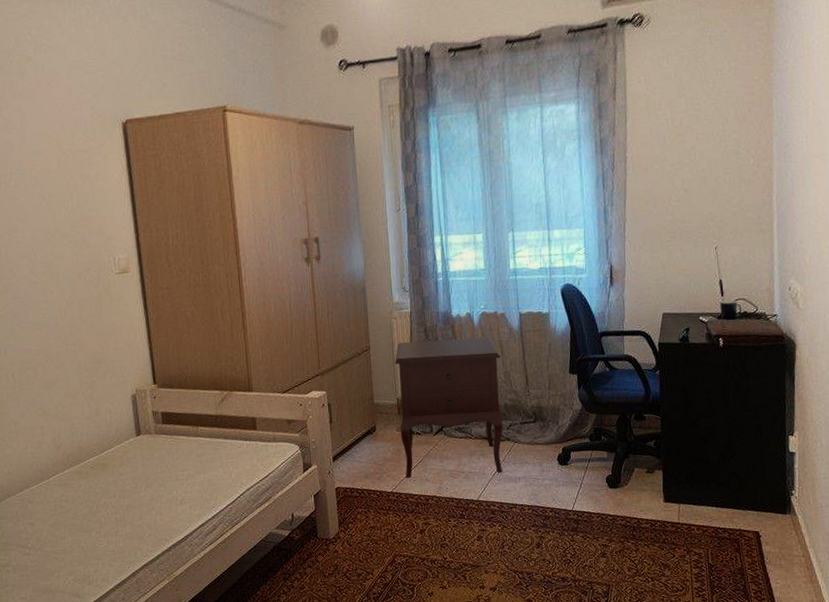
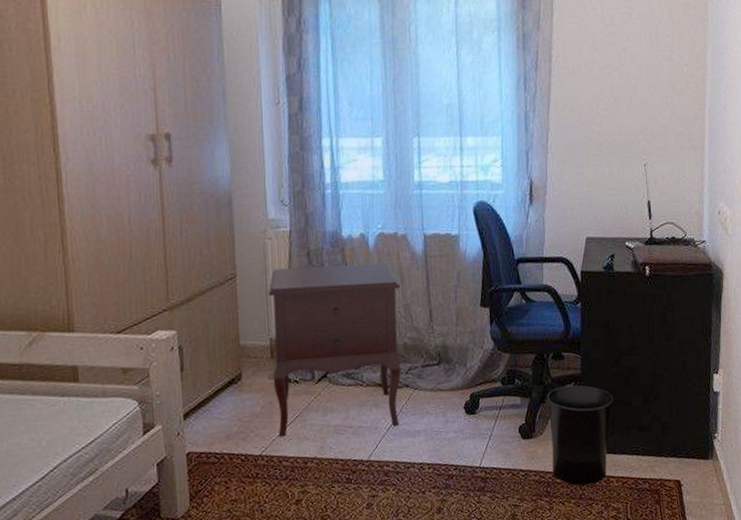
waste bin: none [631,442,692,531] -> present [547,385,613,486]
mug: present [719,300,742,322] -> none [647,223,670,249]

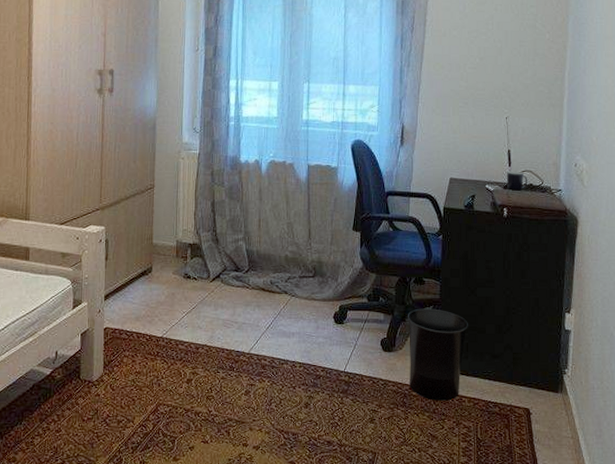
nightstand: present [269,263,401,437] -> none [176,184,286,326]
mug: none [647,223,670,249] -> present [506,170,528,193]

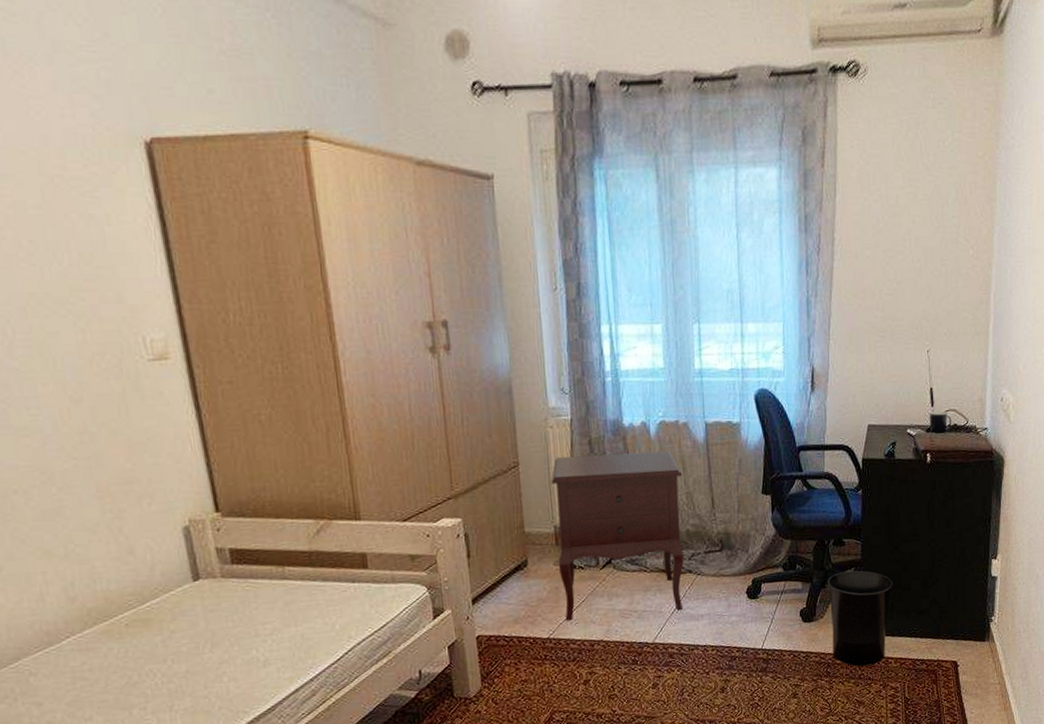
nightstand: none [176,184,286,326] -> present [551,451,684,621]

